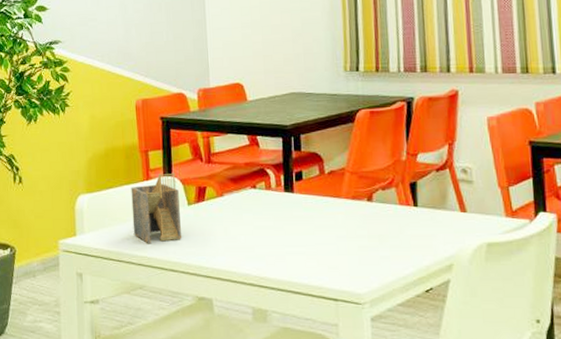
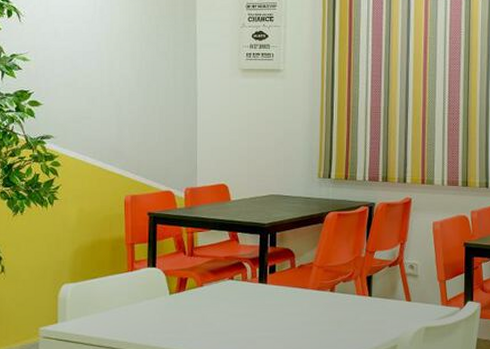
napkin holder: present [131,172,181,244] -> none [115,264,161,331]

